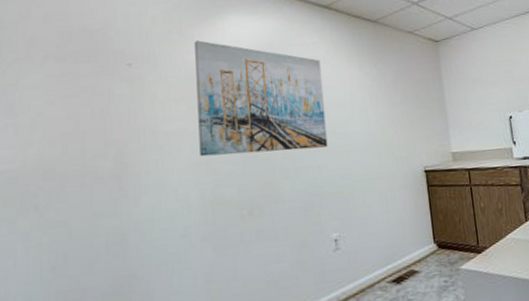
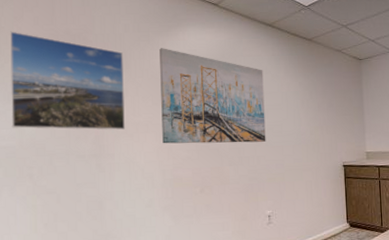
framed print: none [13,30,153,148] -> present [10,31,125,130]

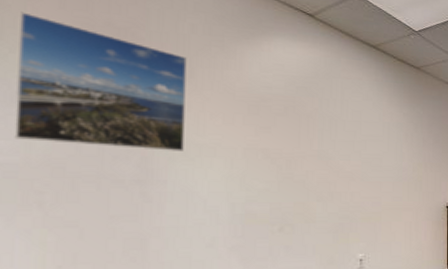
wall art: present [159,48,266,144] -> none [233,57,363,176]

